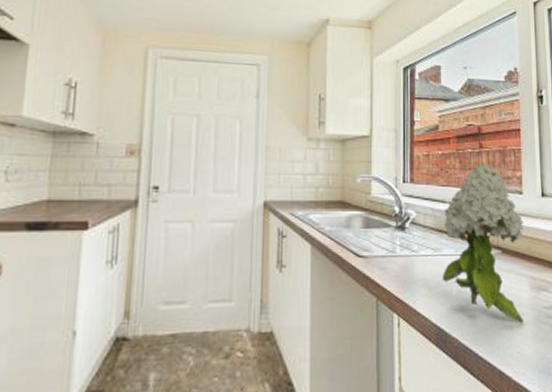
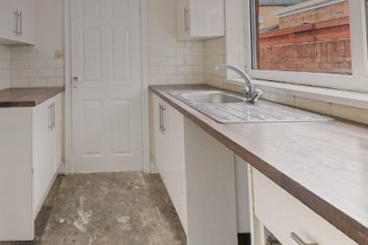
flower: present [442,163,524,324] -> none [285,52,354,173]

